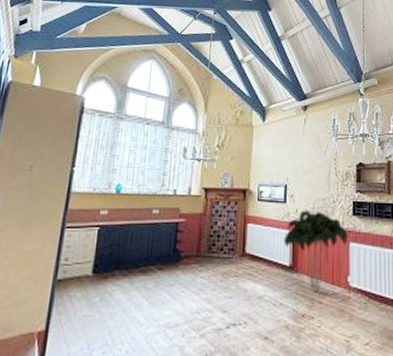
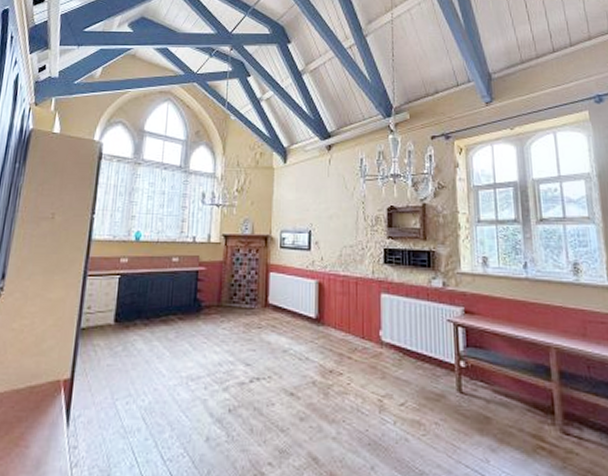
indoor plant: present [284,209,348,292] -> none [309,257,379,347]

